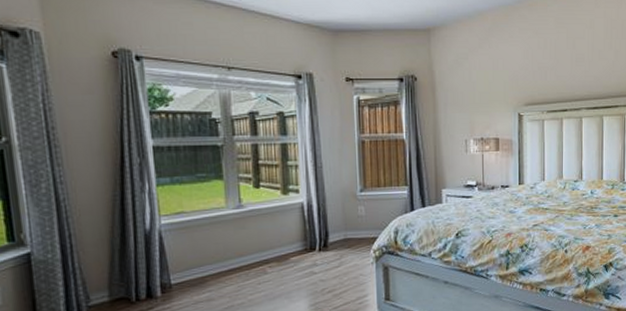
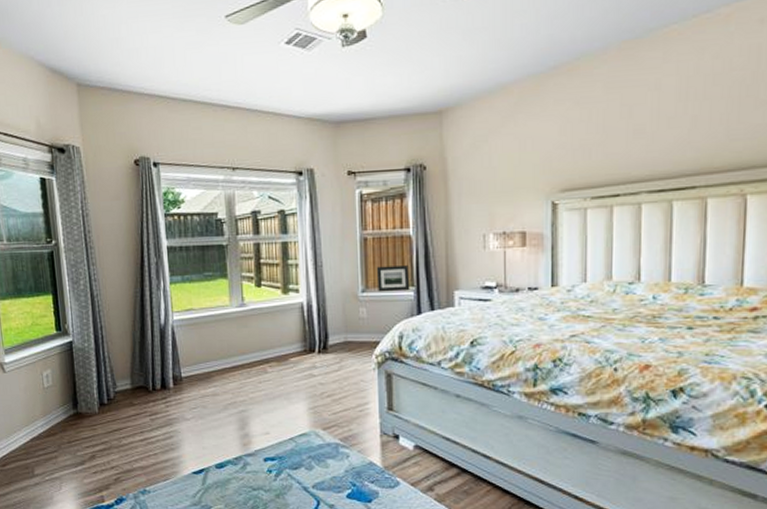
picture frame: none [373,166,404,192] -> present [376,265,410,292]

